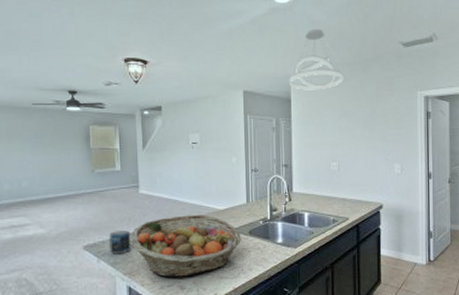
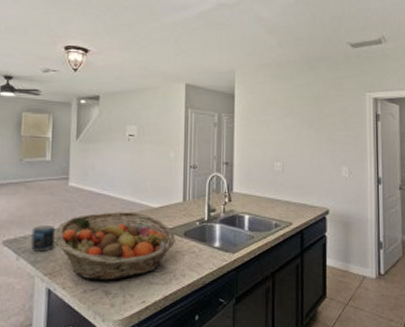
pendant light: present [289,28,343,90] -> none [234,25,290,87]

